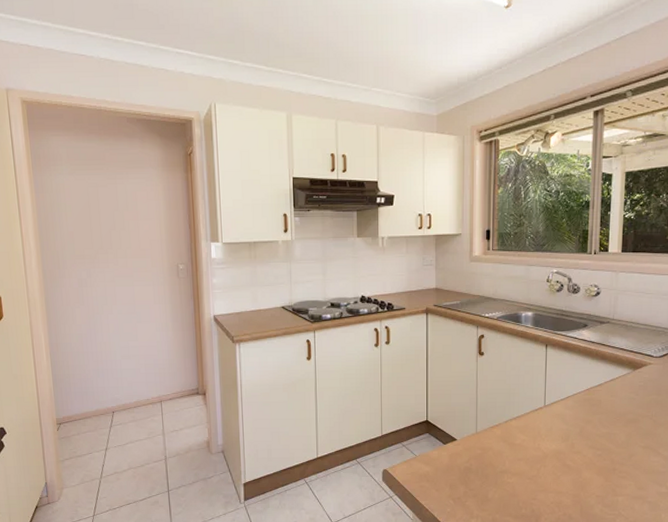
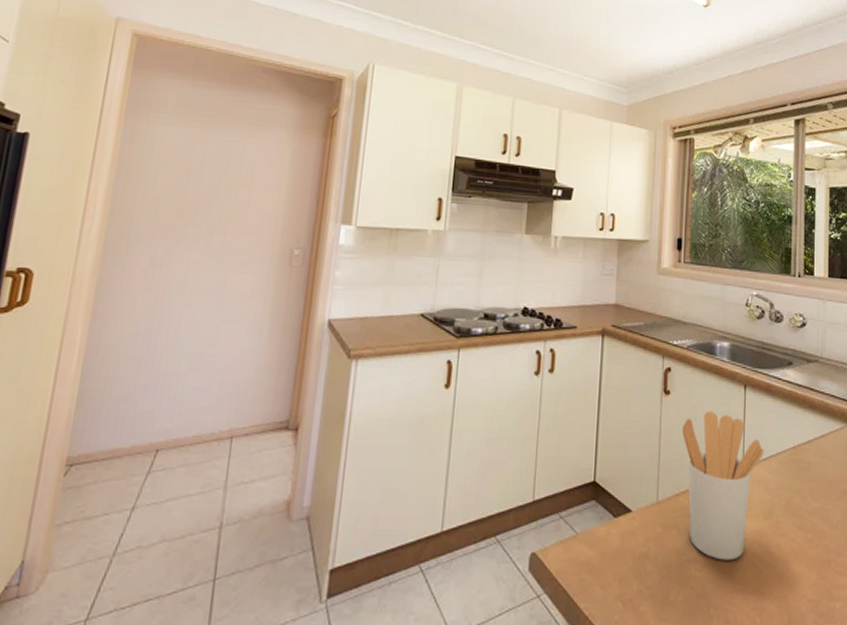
utensil holder: none [495,366,562,471] -> present [682,411,764,561]

